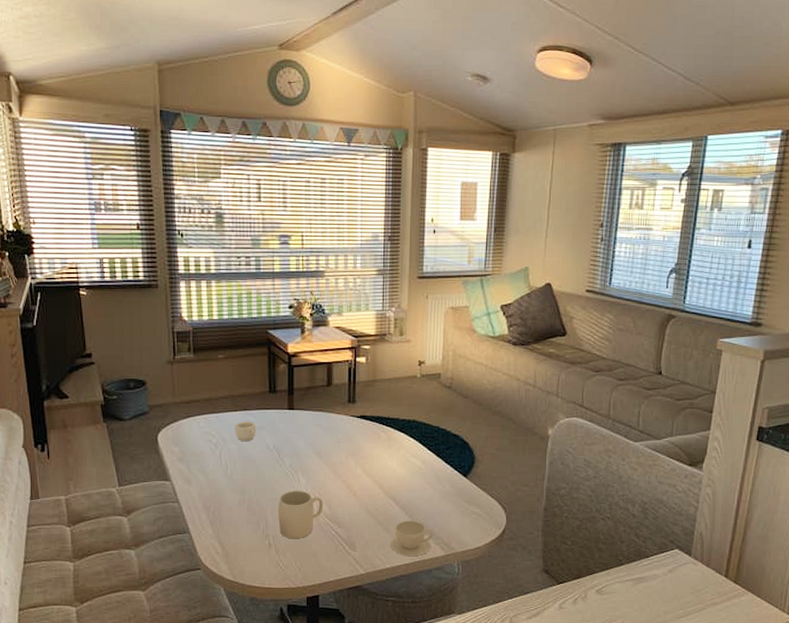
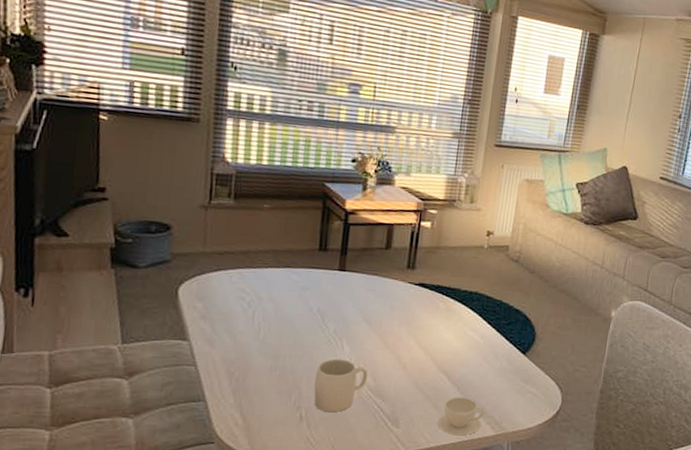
cup: present [235,421,256,442] -> none [273,279,300,303]

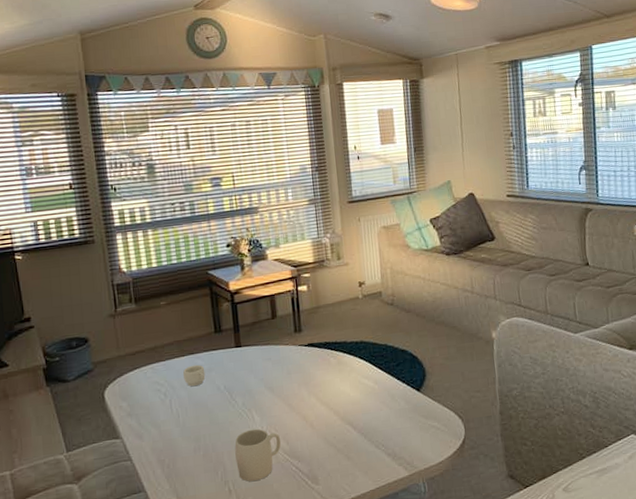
cup: none [273,279,300,303] -> present [183,364,206,387]
teacup: present [438,397,485,436] -> none [353,443,395,483]

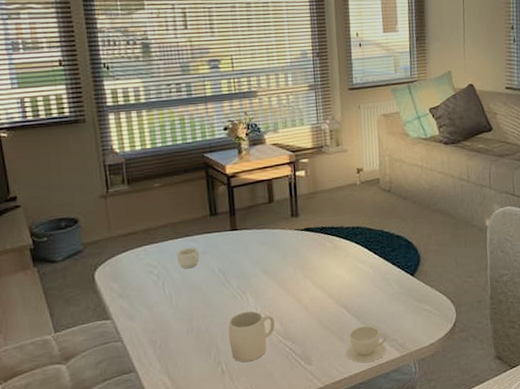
teacup: none [353,443,395,483] -> present [346,325,387,363]

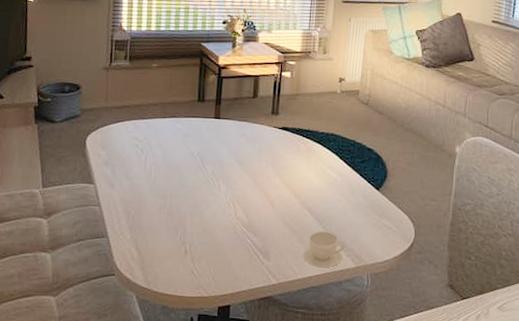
cup: present [177,247,200,269] -> none [162,128,183,148]
mug: present [228,311,276,363] -> none [196,197,242,247]

